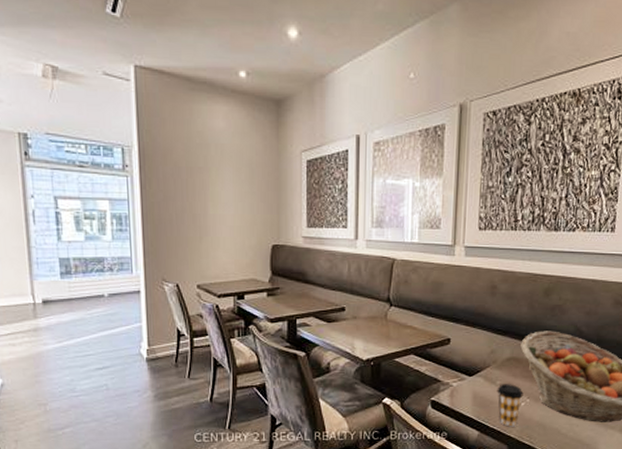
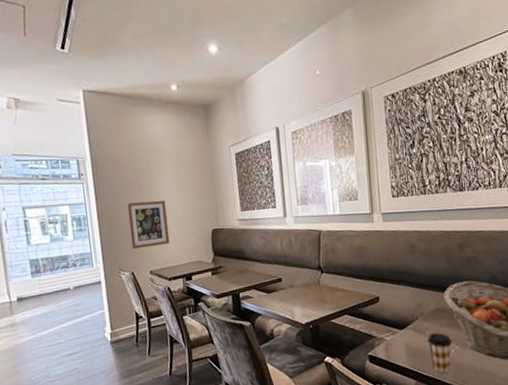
wall art: none [176,205,223,258] -> present [127,200,170,249]

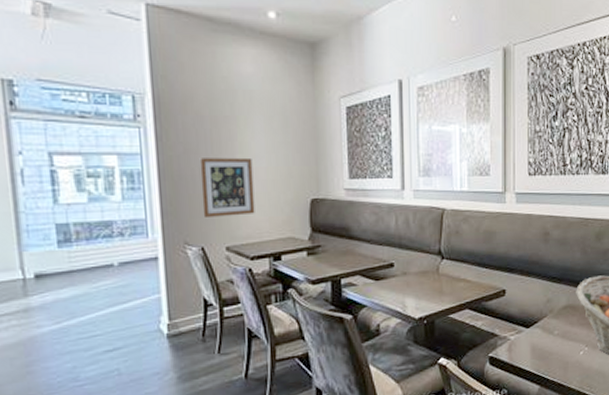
coffee cup: present [427,333,452,374] -> none [555,333,581,378]

